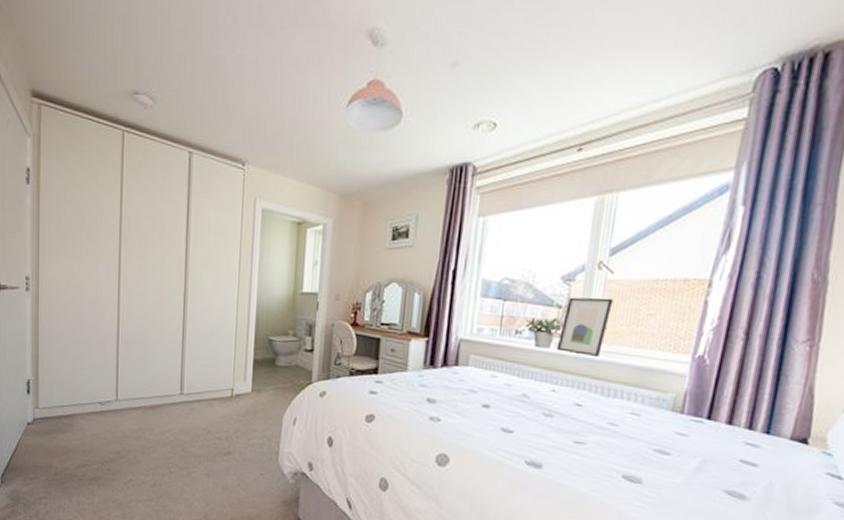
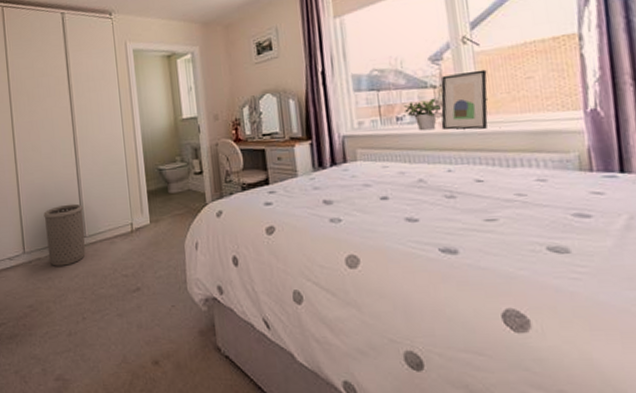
laundry basket: none [142,358,184,420] -> present [43,203,85,266]

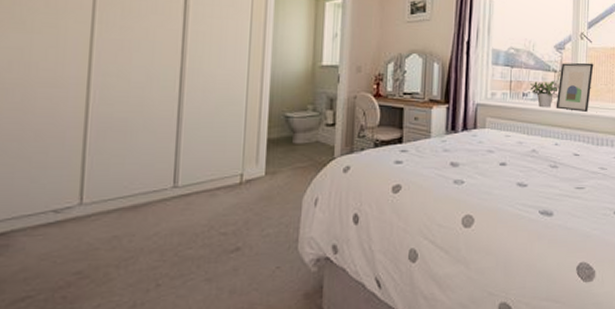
laundry basket: present [43,203,85,266] -> none [118,146,179,222]

